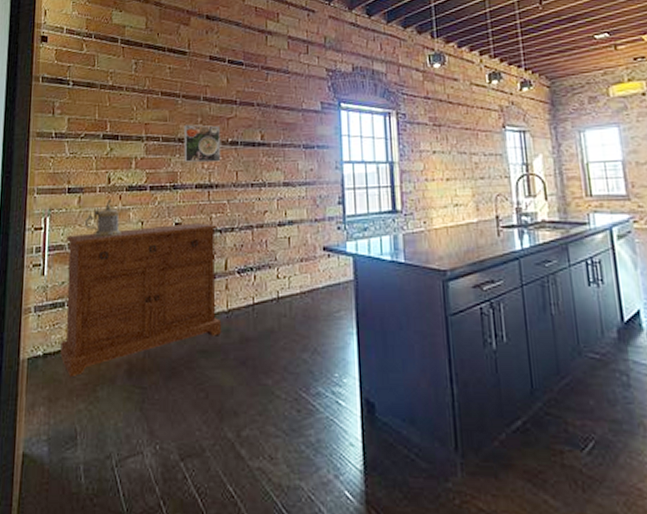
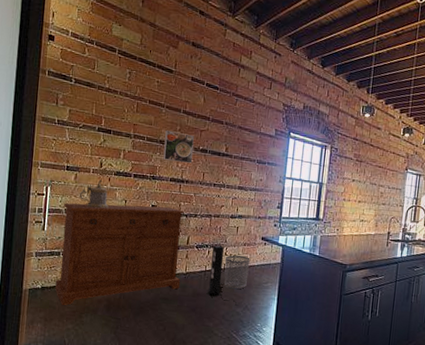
speaker: none [258,266,303,350] -> present [206,245,237,306]
waste bin: none [279,276,312,326] -> present [224,255,250,290]

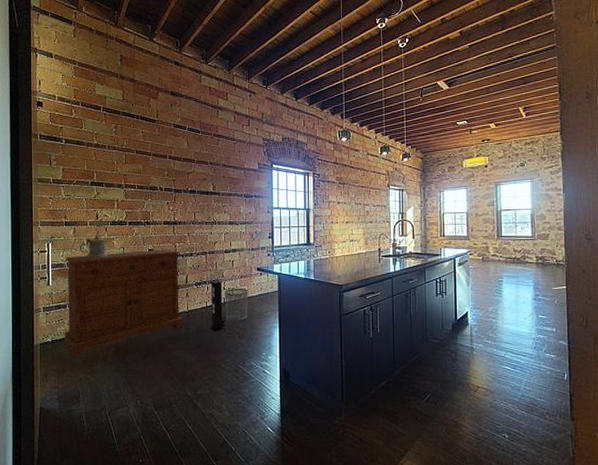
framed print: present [163,131,194,164] -> none [154,177,183,206]

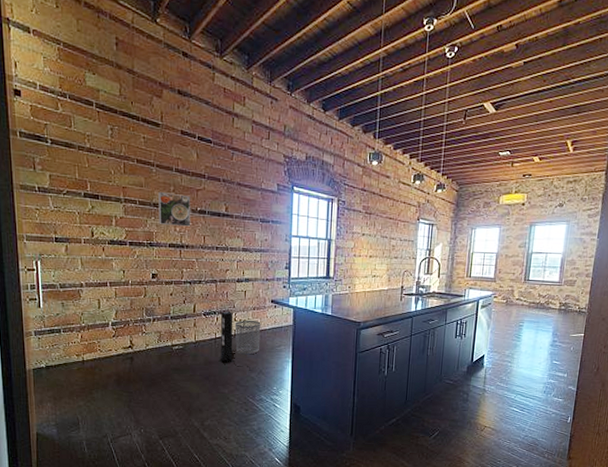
sideboard: present [65,249,184,357] -> none [58,274,191,384]
beer mug: present [80,231,108,259] -> none [73,250,106,281]
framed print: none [154,177,183,206] -> present [158,192,191,227]

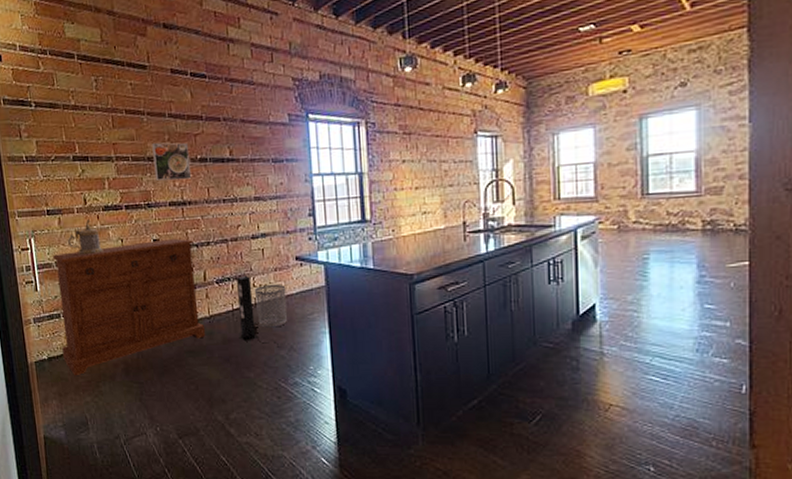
sideboard: none [58,274,191,384] -> present [53,238,206,376]
beer mug: none [73,250,106,281] -> present [68,219,104,256]

